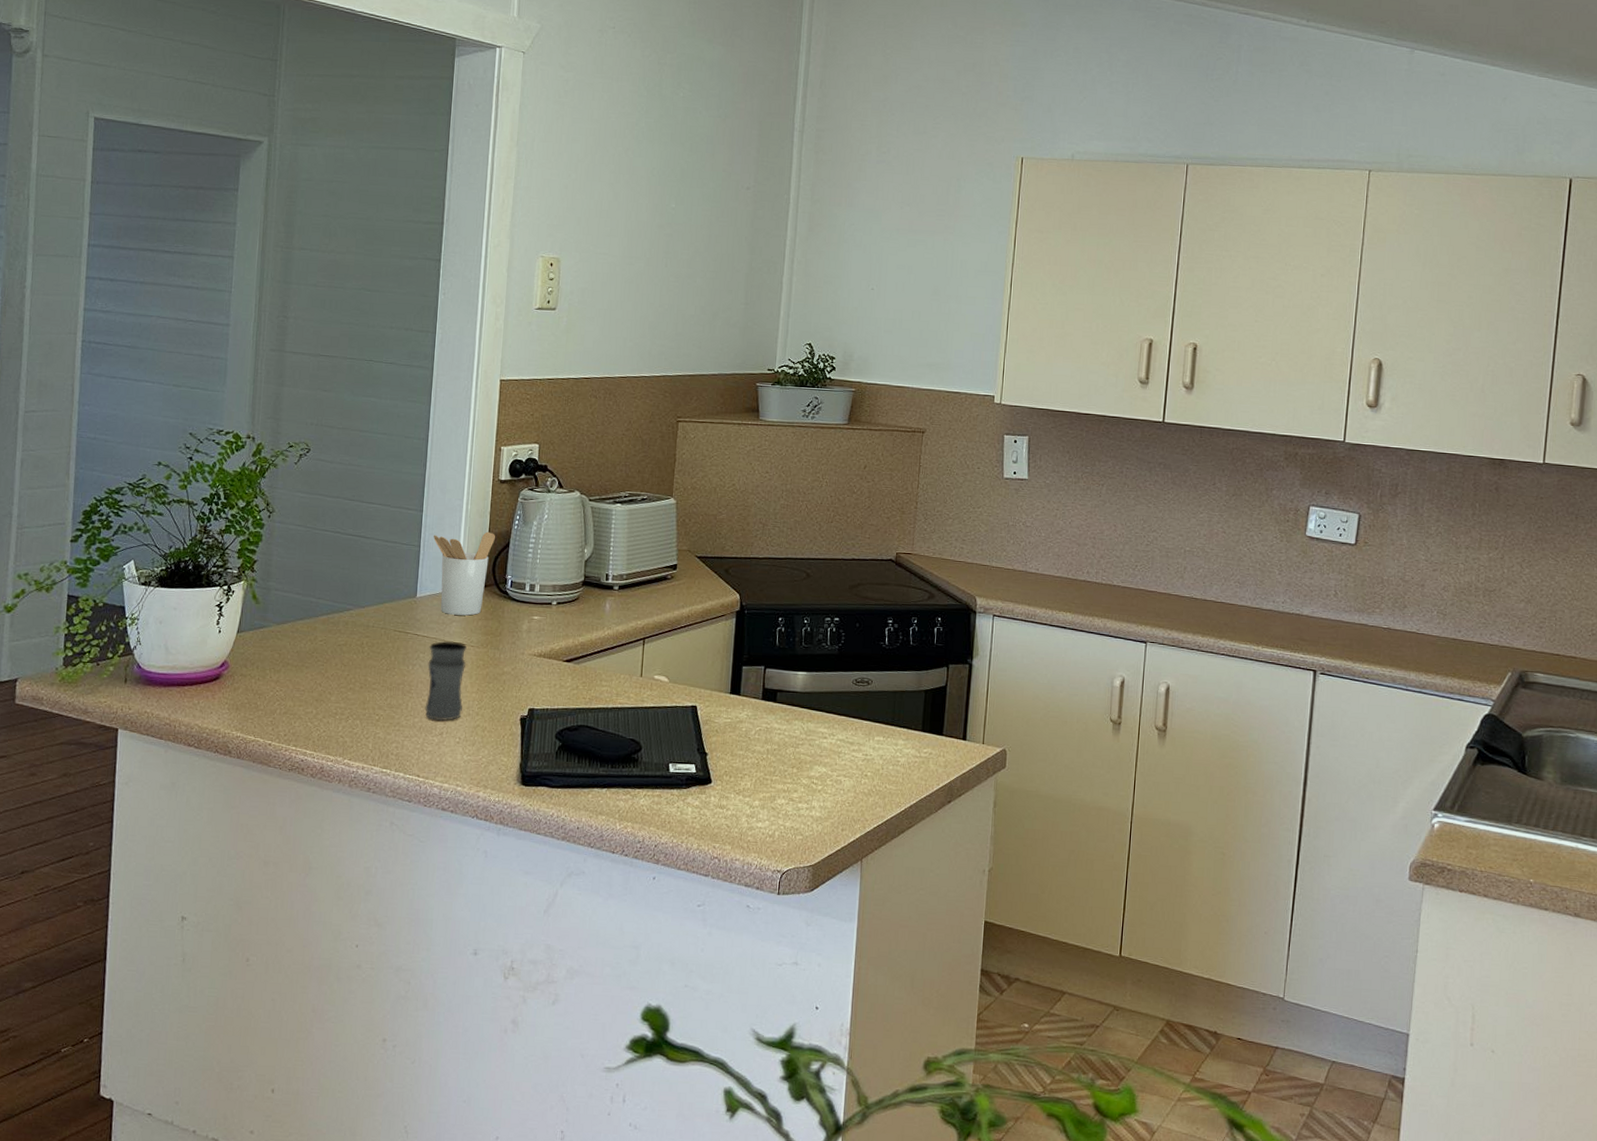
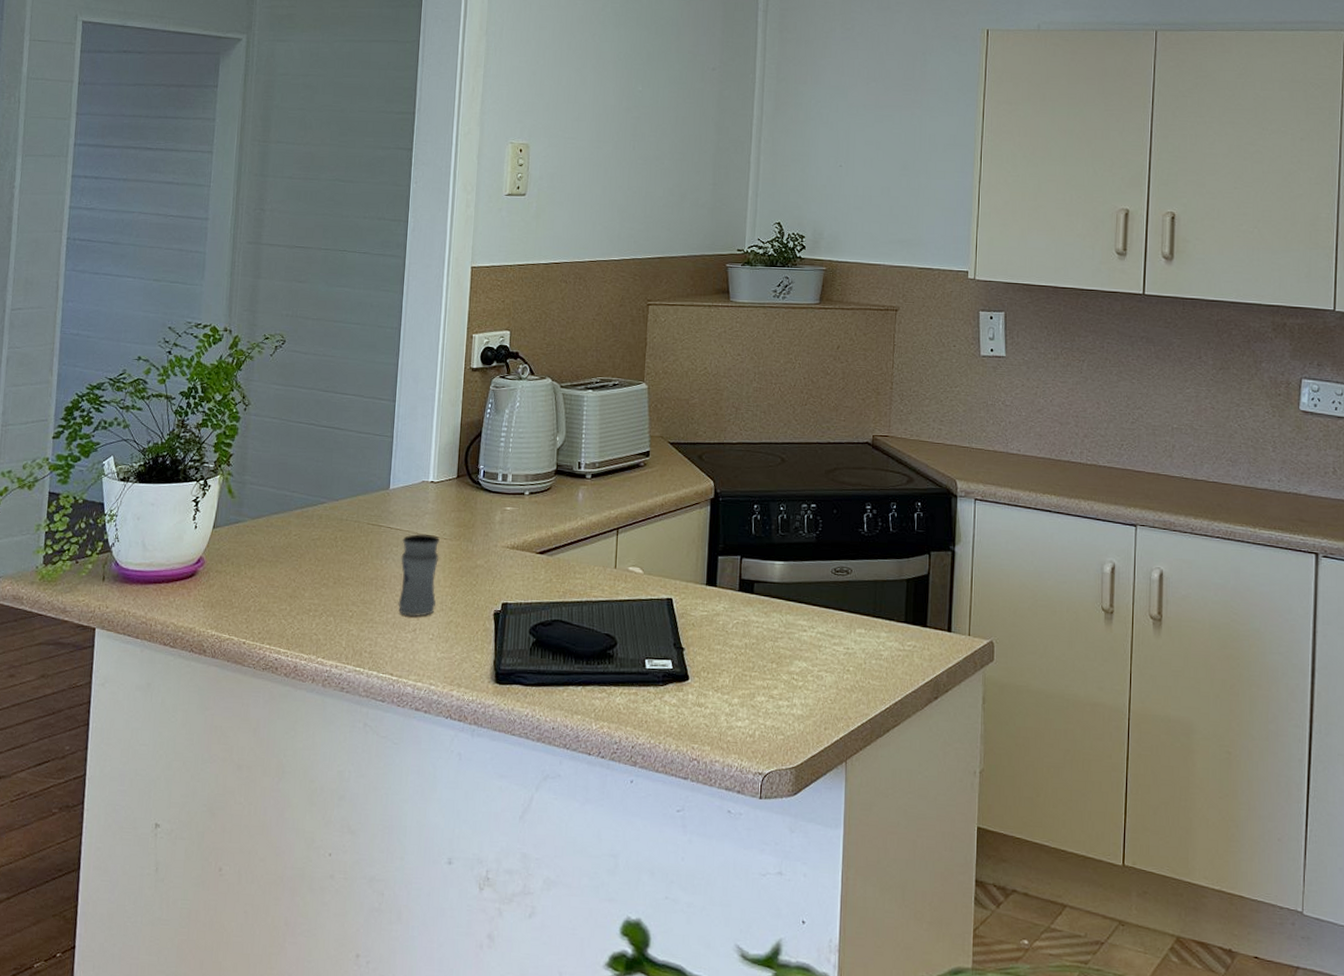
utensil holder: present [434,531,495,616] -> none [406,420,467,507]

